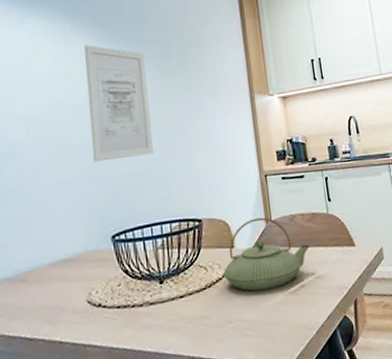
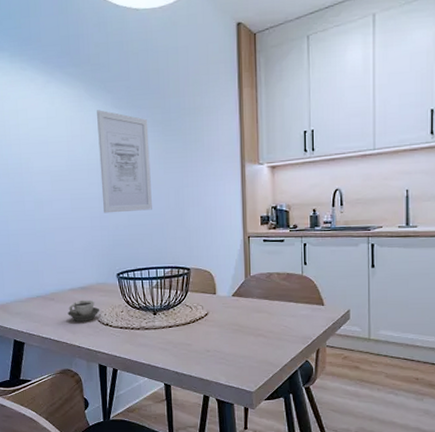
cup: none [46,274,90,308] -> present [68,299,100,322]
teapot: present [222,217,310,291] -> none [205,272,282,331]

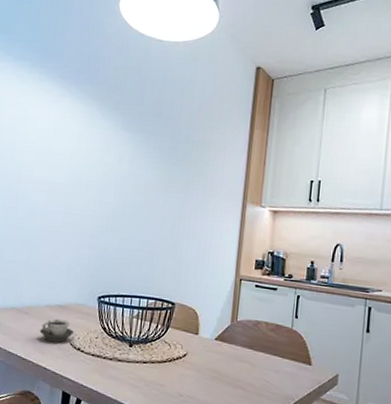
wall art: present [97,110,152,213] -> none [95,129,155,237]

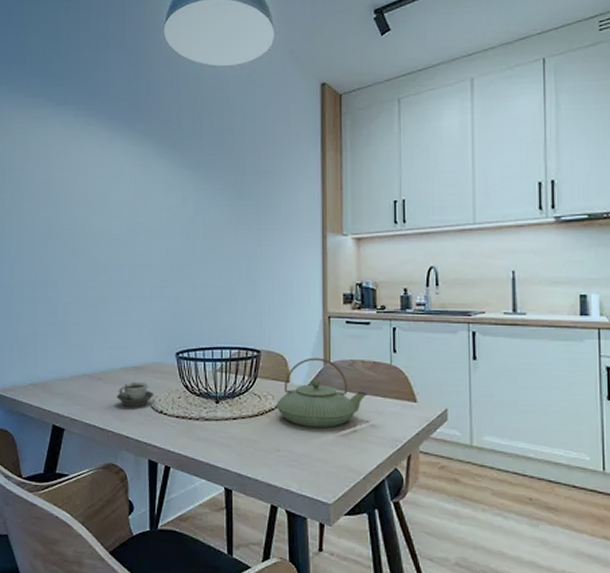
teapot: none [183,314,267,380] -> present [275,357,367,428]

